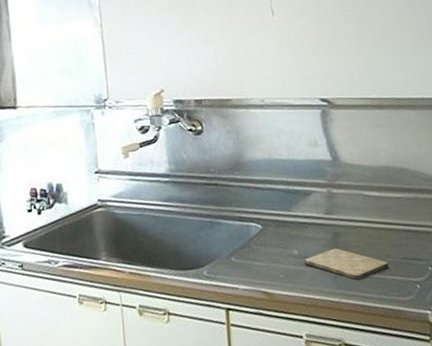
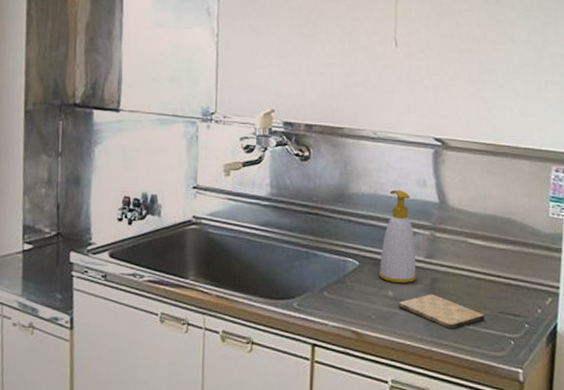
soap bottle: none [281,152,318,242] -> present [378,189,416,284]

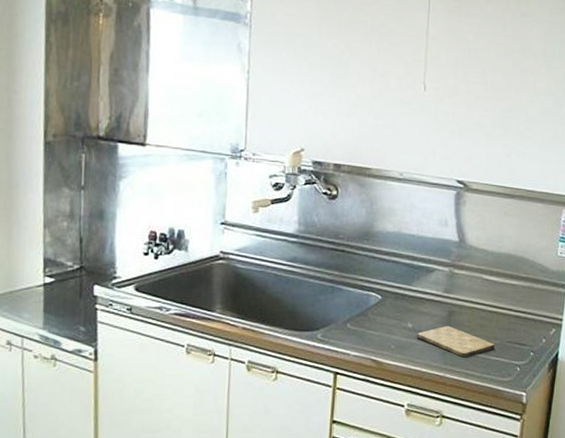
soap bottle: present [378,189,416,284] -> none [399,228,435,316]

